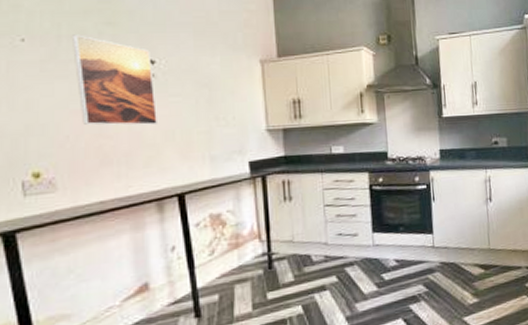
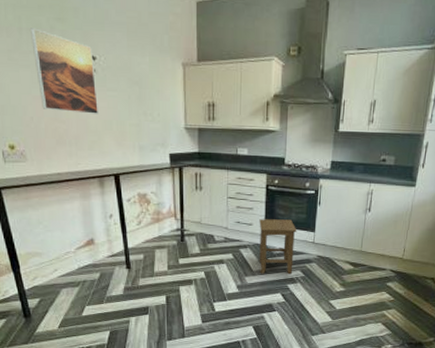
stool: none [365,223,413,297] -> present [259,219,297,275]

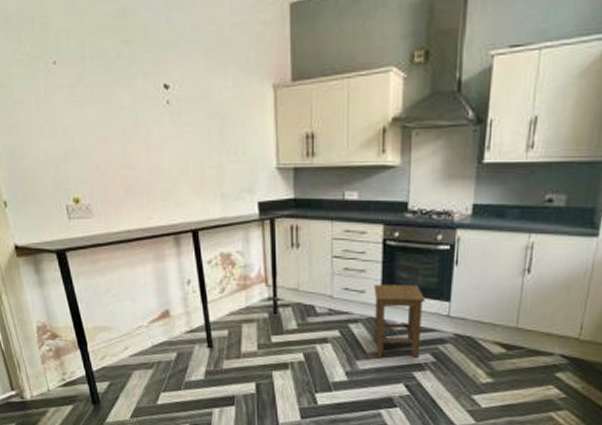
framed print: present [31,28,98,114] -> none [95,55,173,156]

